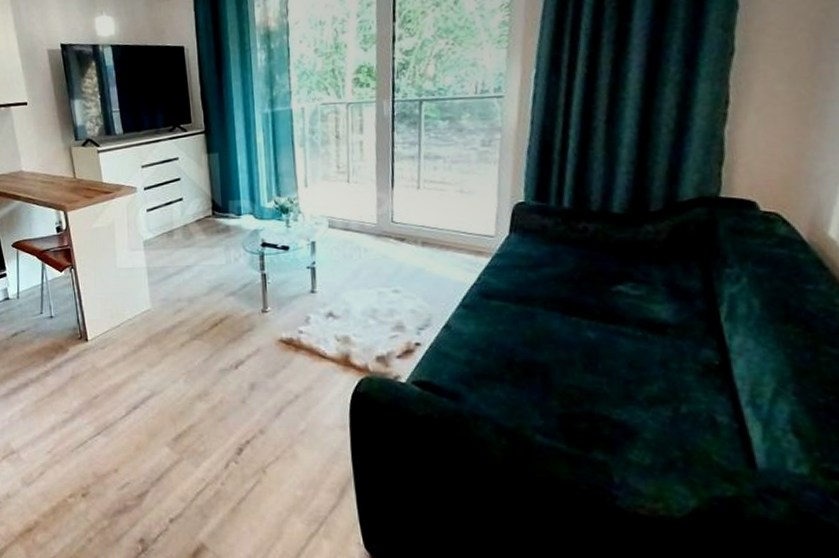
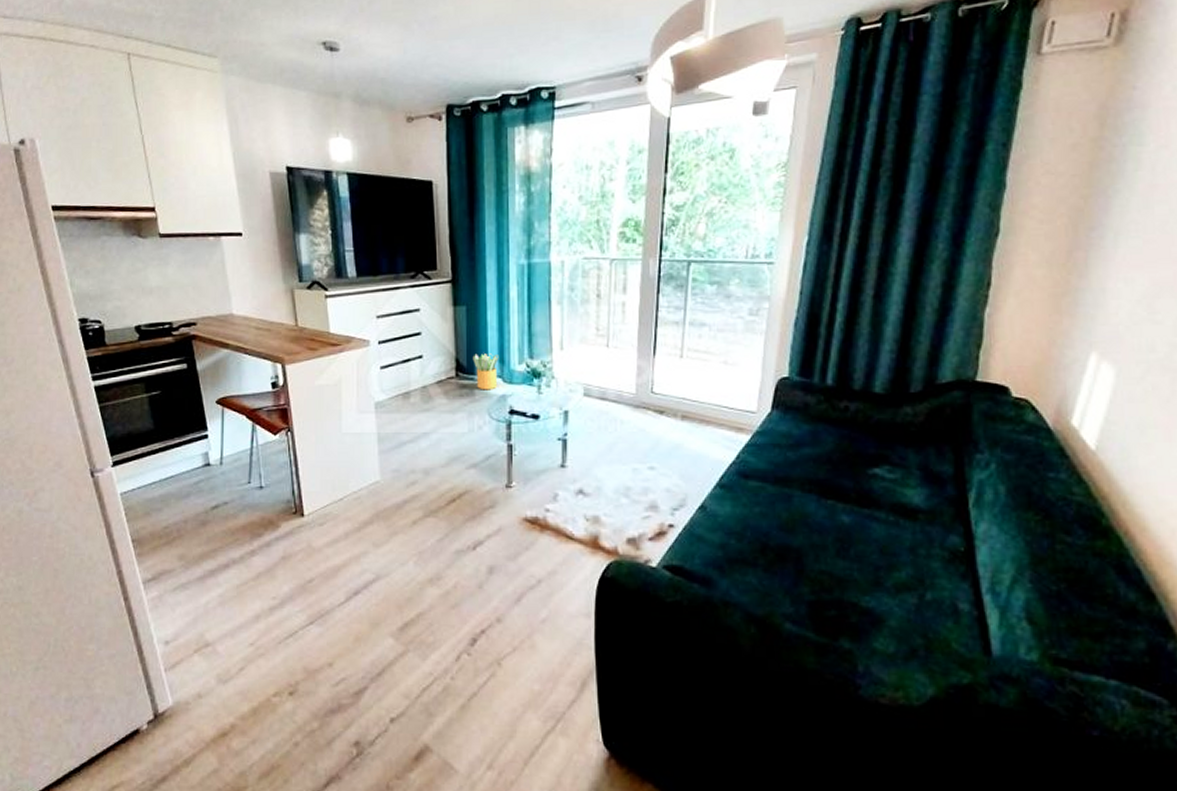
potted plant: none [226,193,250,226] -> present [472,353,499,390]

